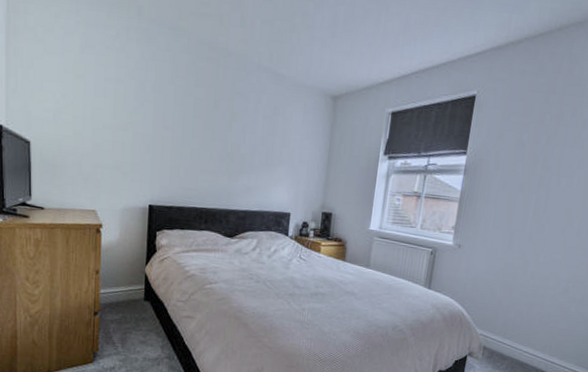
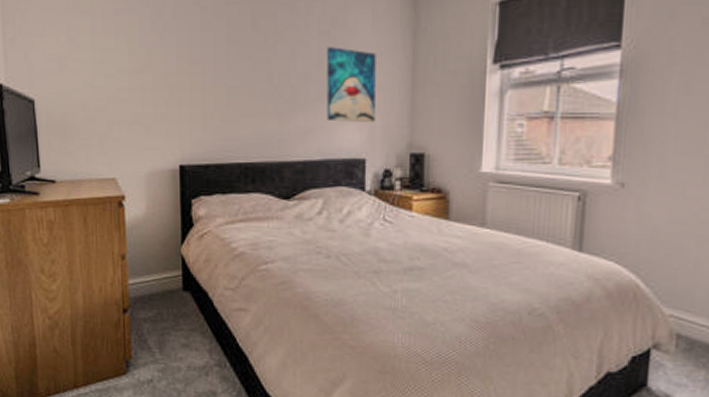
wall art: none [264,129,304,187] -> present [326,47,376,122]

